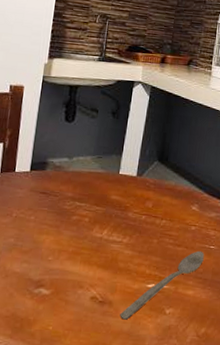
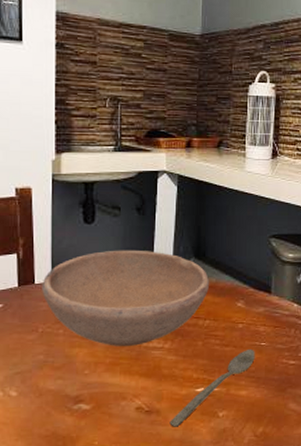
bowl: none [20,148,170,238] -> present [42,250,210,346]

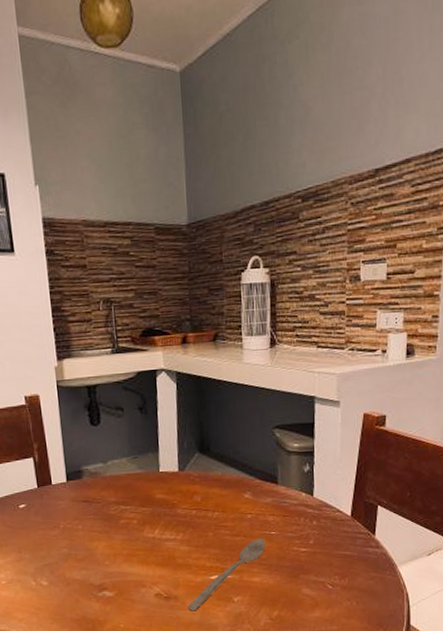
bowl: present [42,250,210,346] -> none [58,448,216,539]

